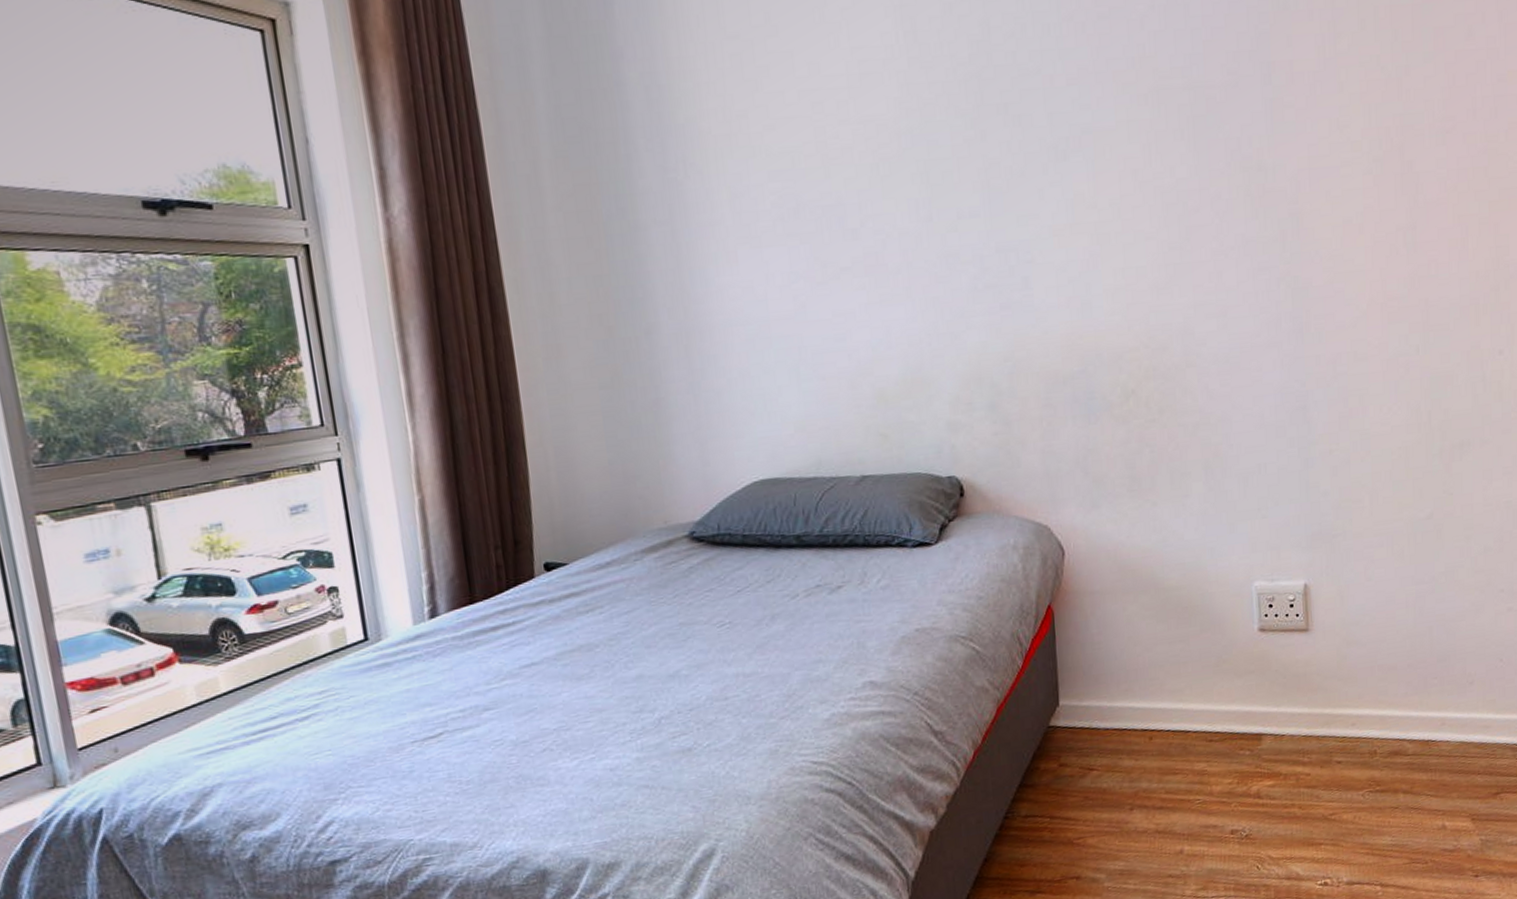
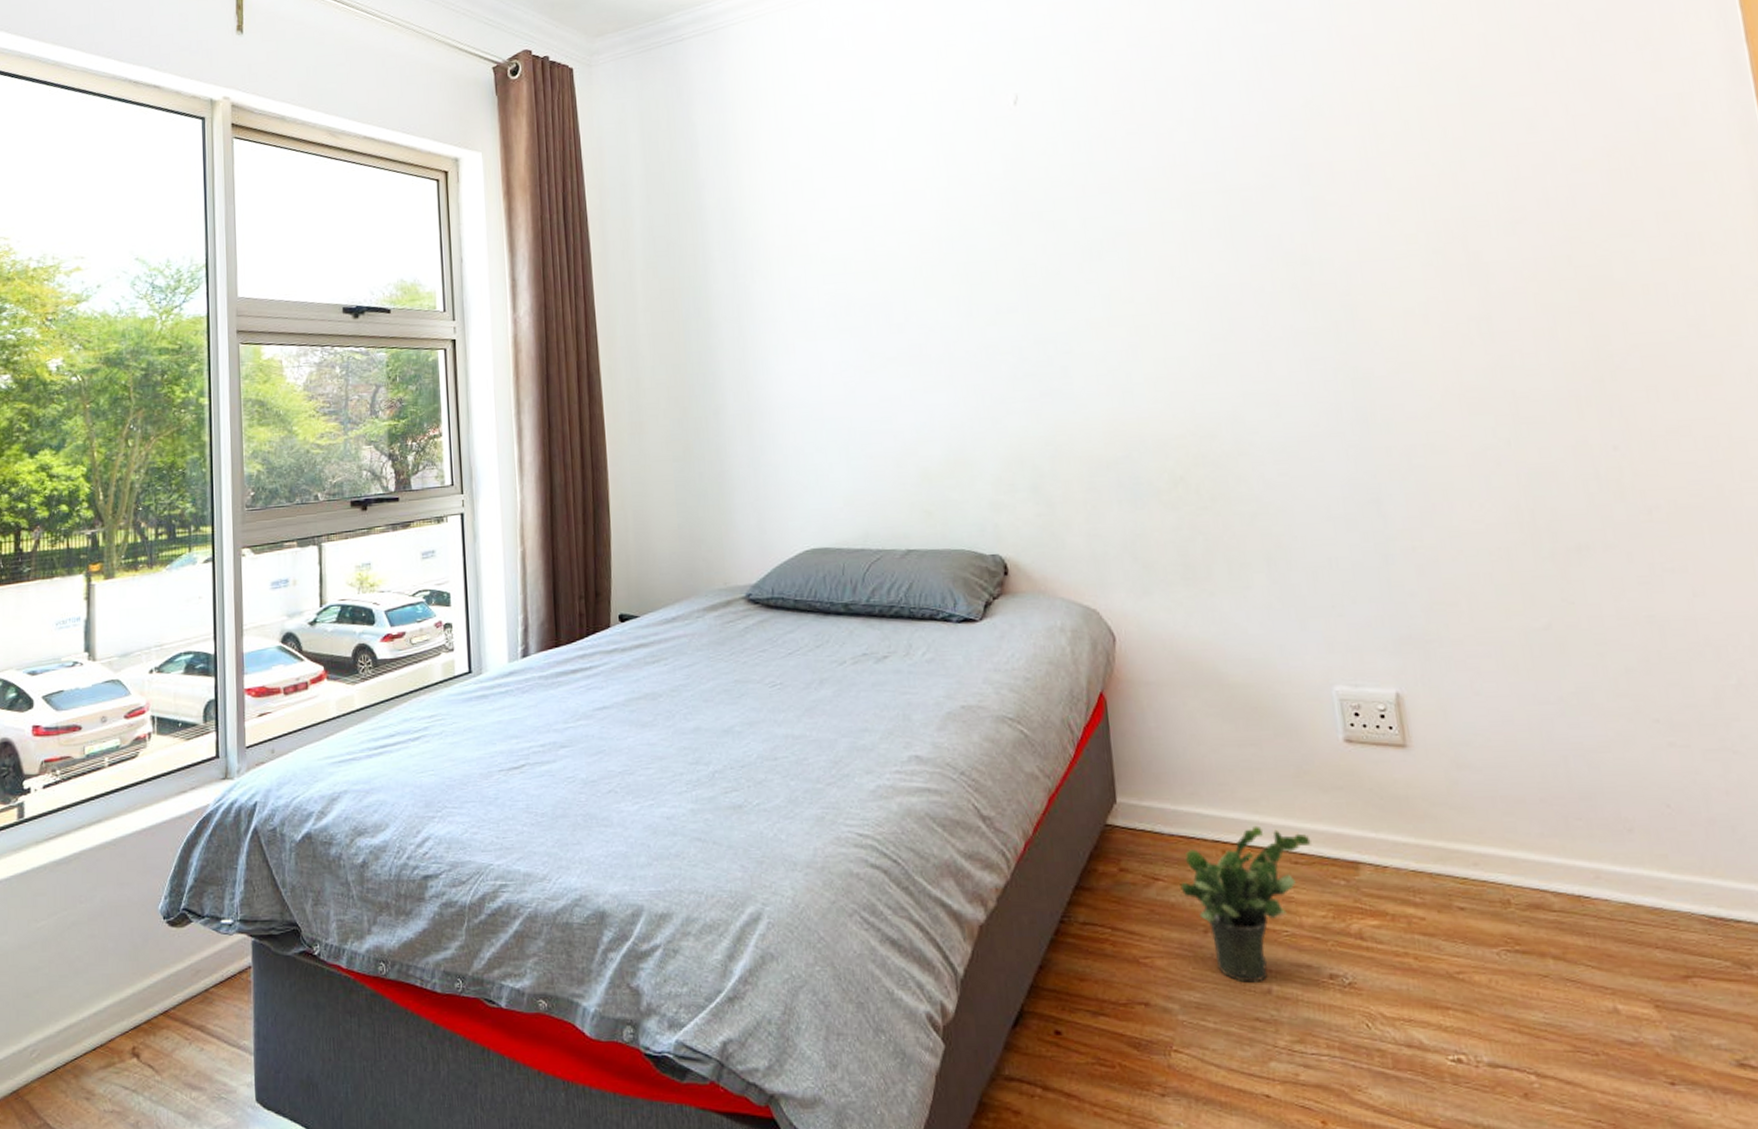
potted plant: none [1112,712,1225,848] -> present [1180,825,1311,983]

